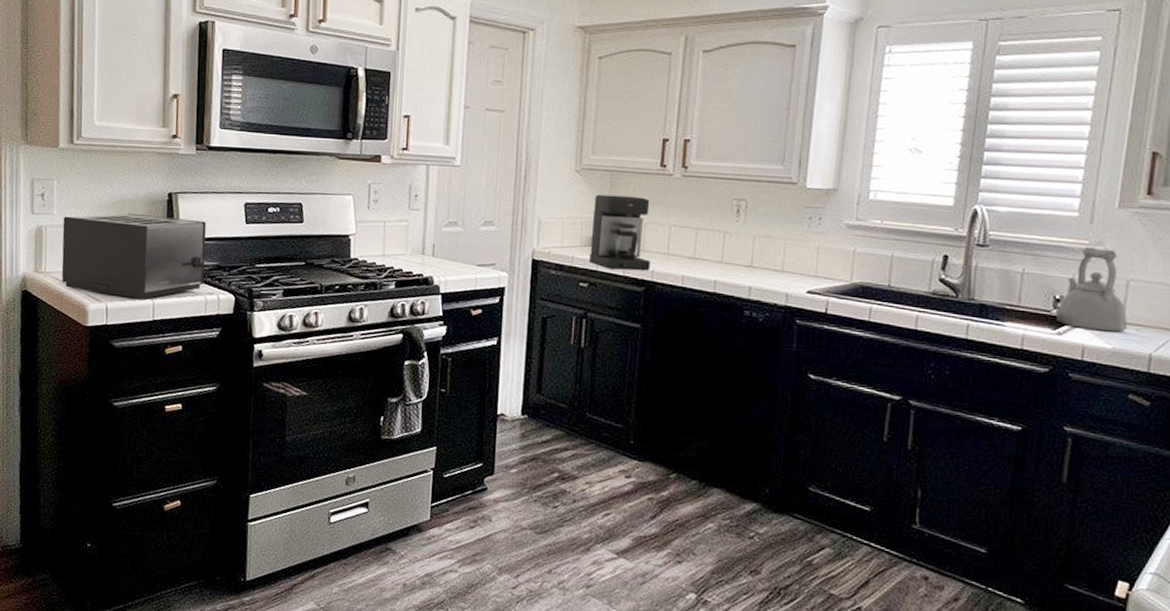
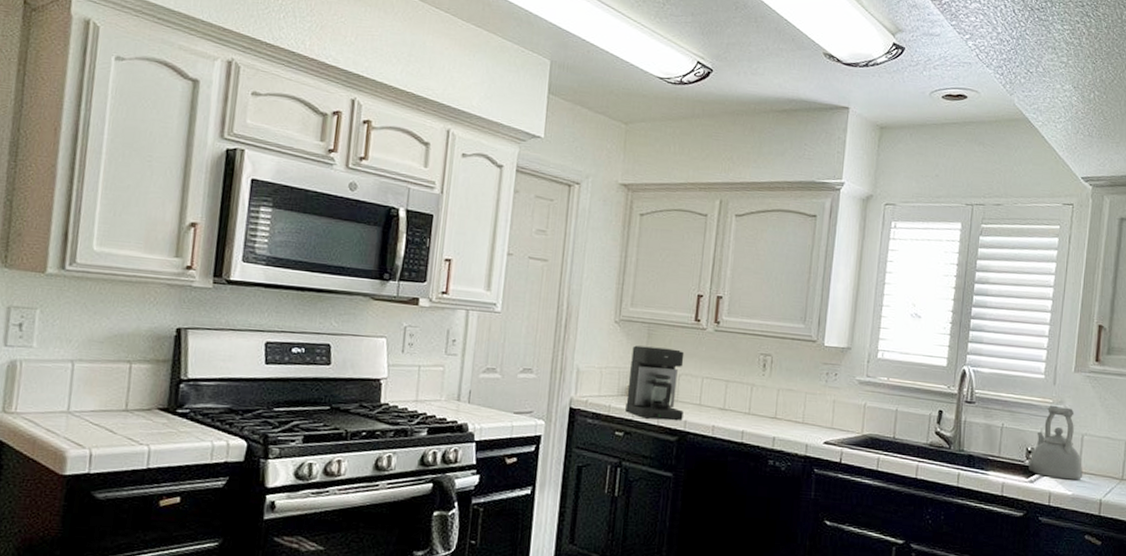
toaster: present [61,213,206,299] -> none [36,348,220,445]

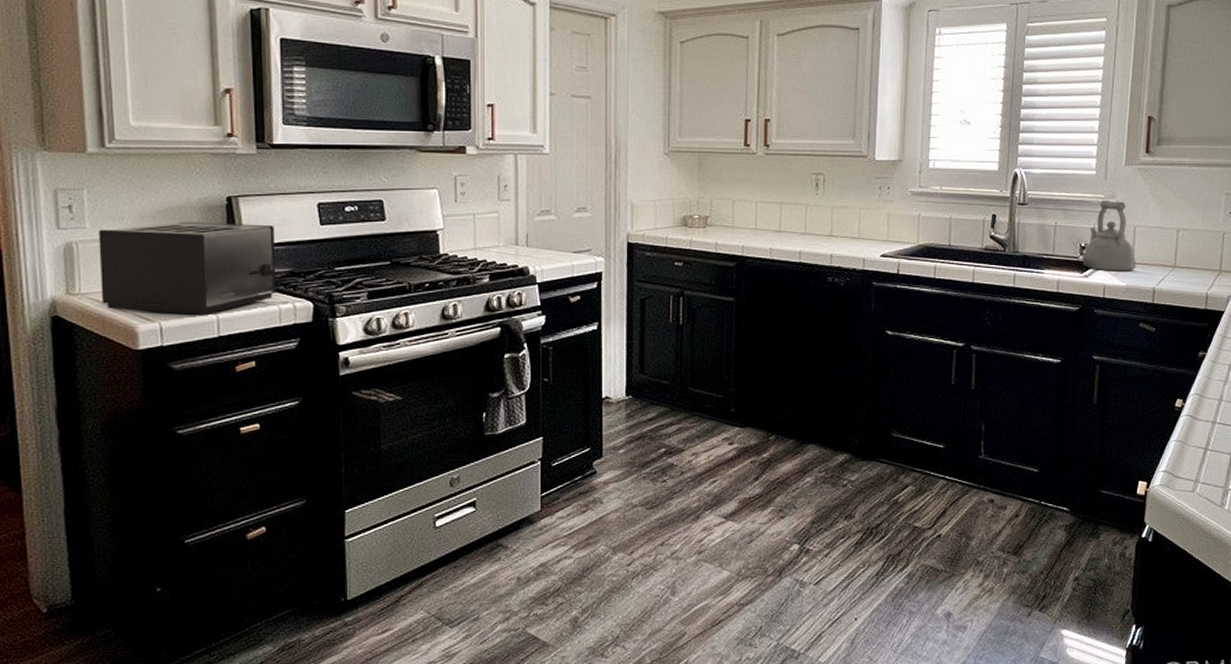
toaster: none [36,348,220,445] -> present [99,221,276,315]
coffee maker: present [625,345,685,422] -> none [683,175,740,248]

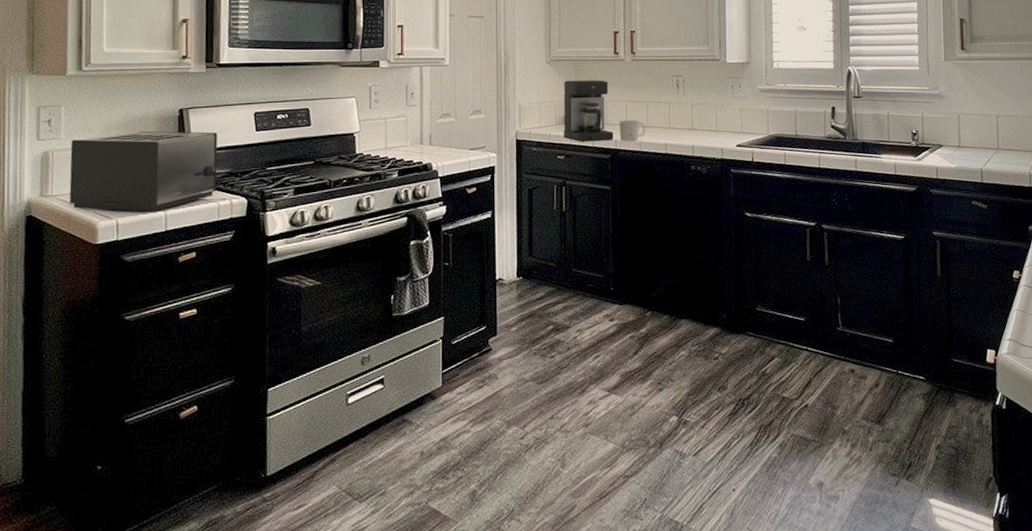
coffee maker: none [683,175,740,248] -> present [563,80,614,143]
mug: none [747,223,777,248] -> present [619,119,645,142]
kettle: present [1083,200,1136,271] -> none [915,91,964,155]

